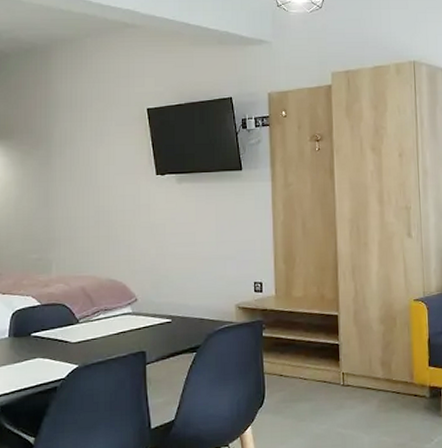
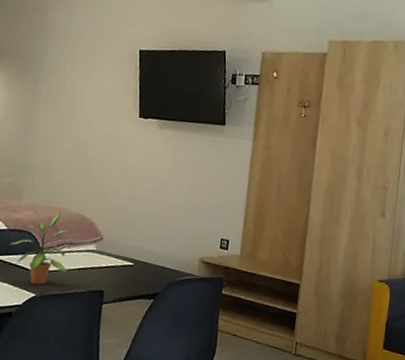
potted plant: none [44,279,107,355] -> present [9,211,69,285]

